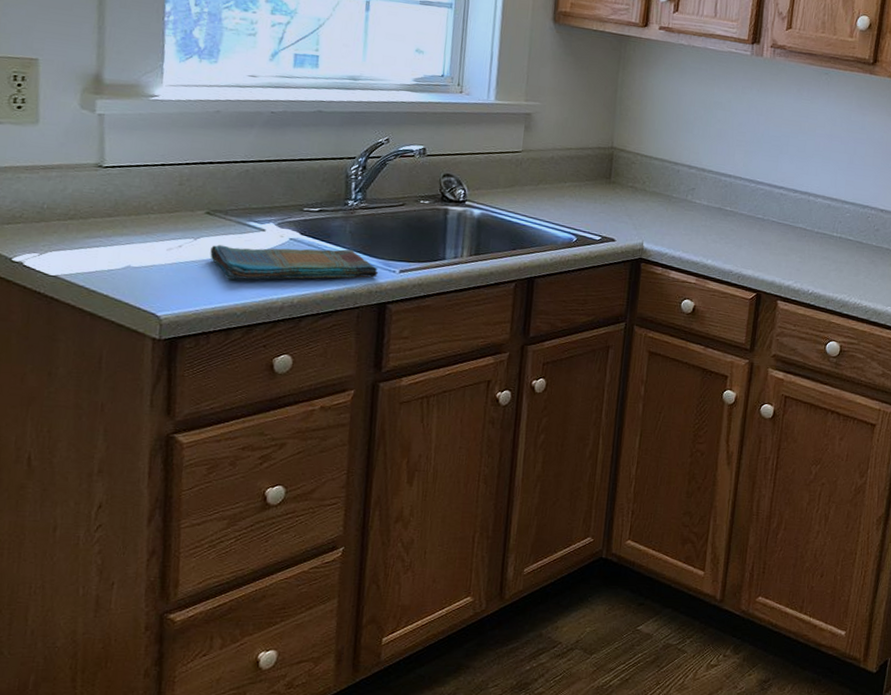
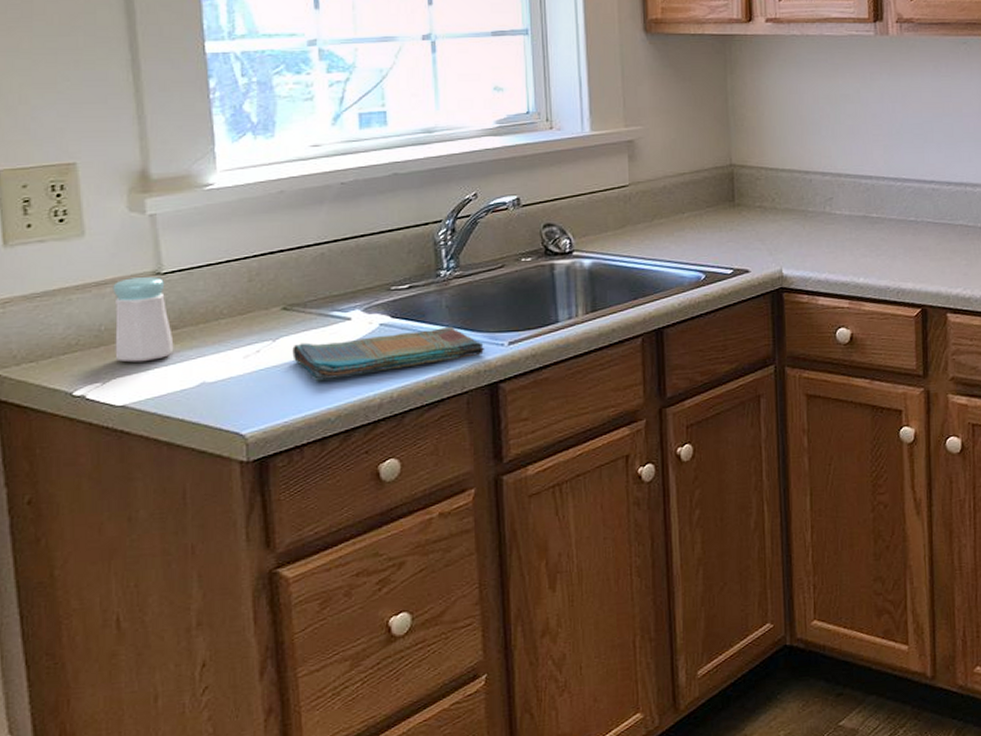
salt shaker: none [53,166,107,241] -> present [113,277,174,363]

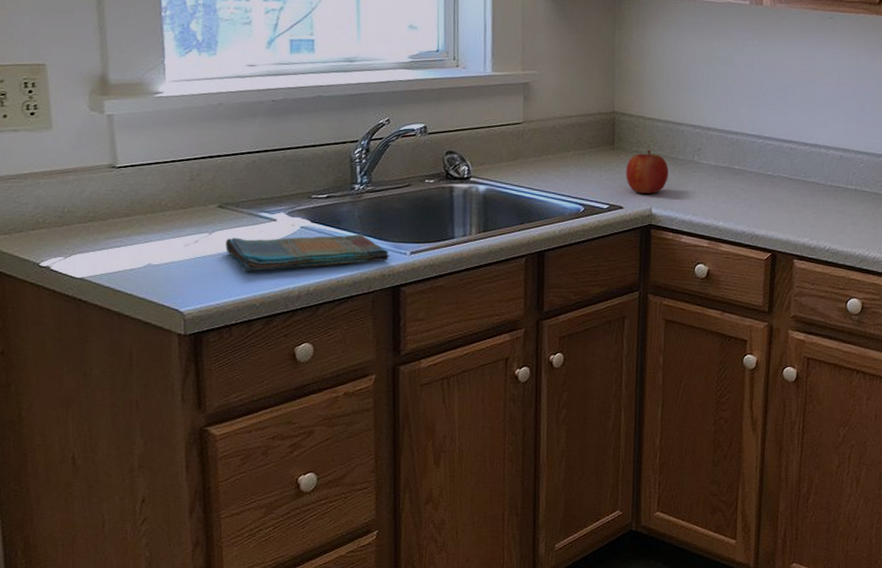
salt shaker: present [113,277,174,363] -> none [75,169,126,242]
fruit: none [750,204,798,253] -> present [626,150,669,194]

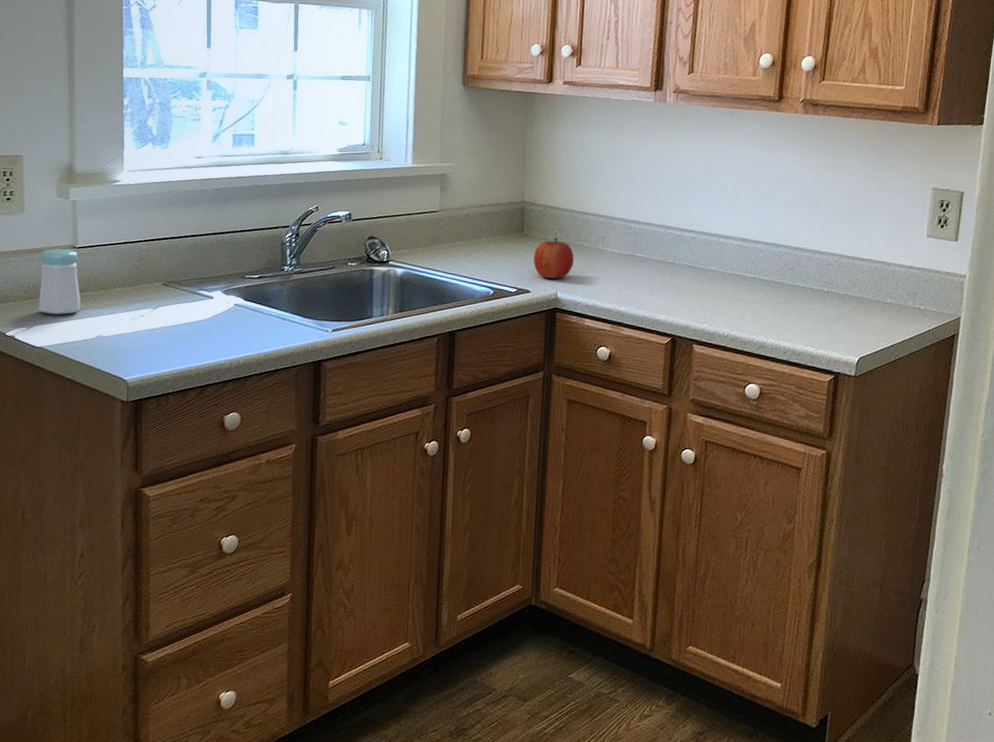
salt shaker: none [75,169,126,242] -> present [38,249,81,315]
dish towel: present [225,234,389,271] -> none [167,312,313,344]

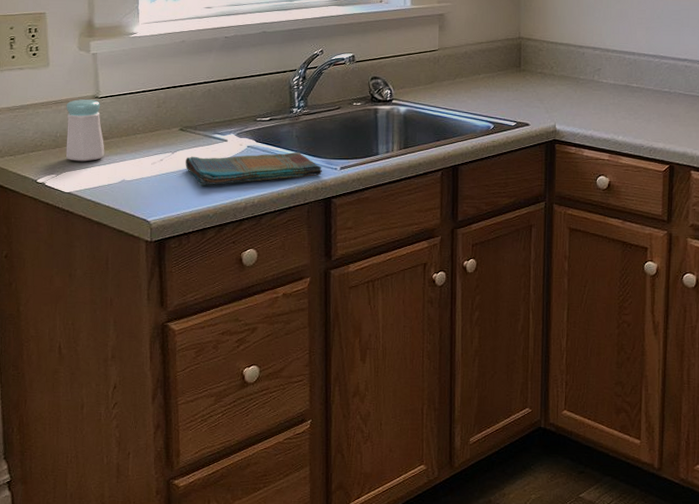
dish towel: none [167,312,313,344] -> present [185,152,322,186]
fruit: present [533,238,574,279] -> none [531,71,571,111]

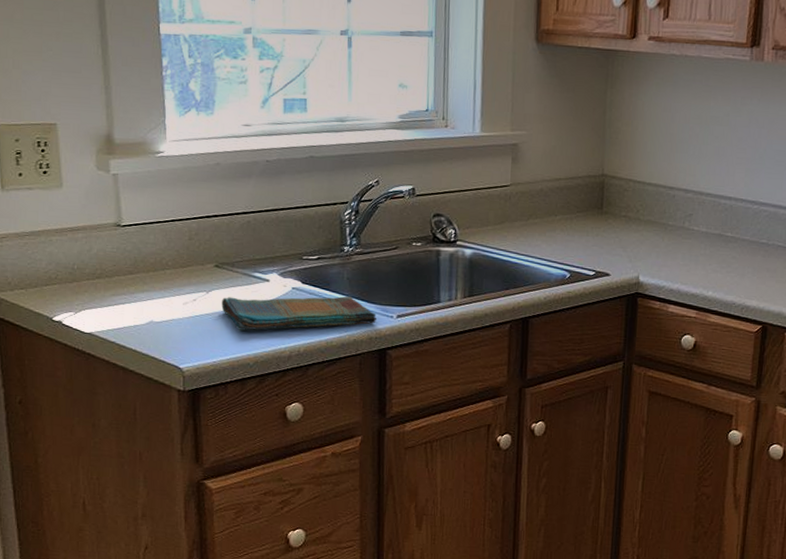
salt shaker: present [65,99,105,162] -> none [83,227,130,299]

